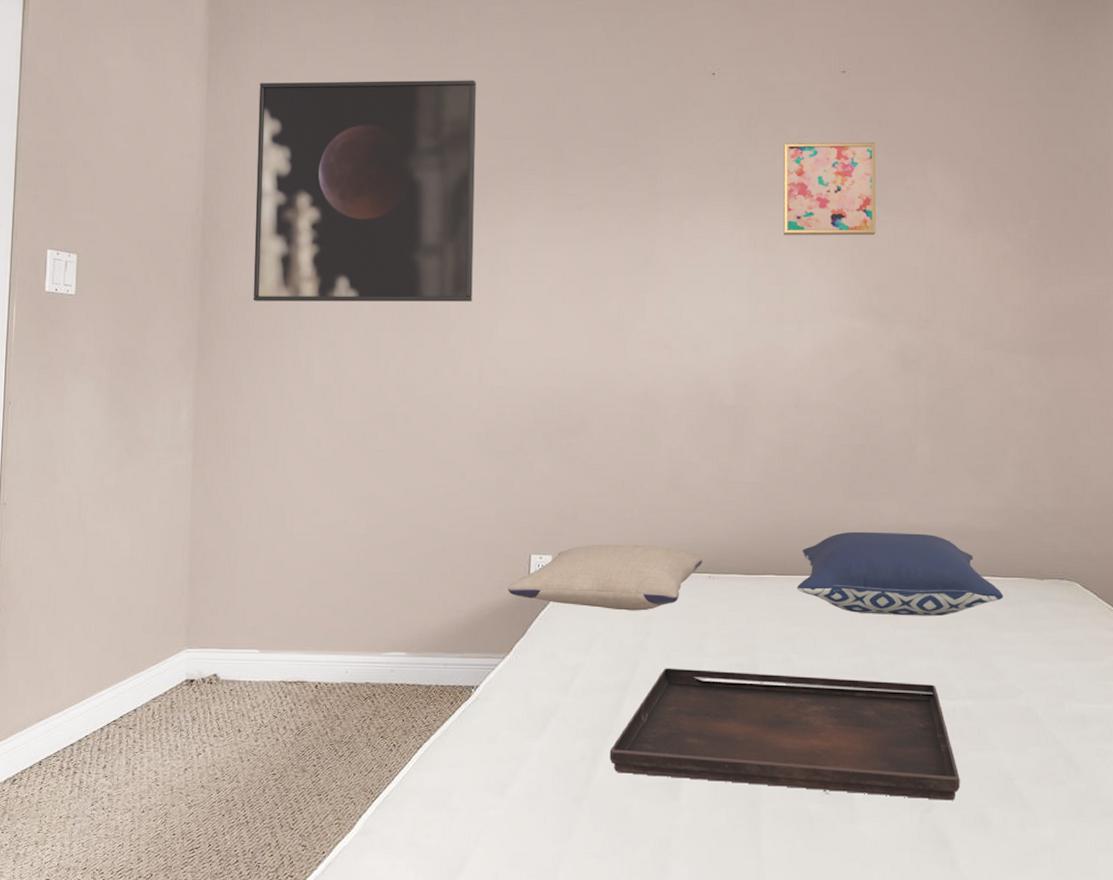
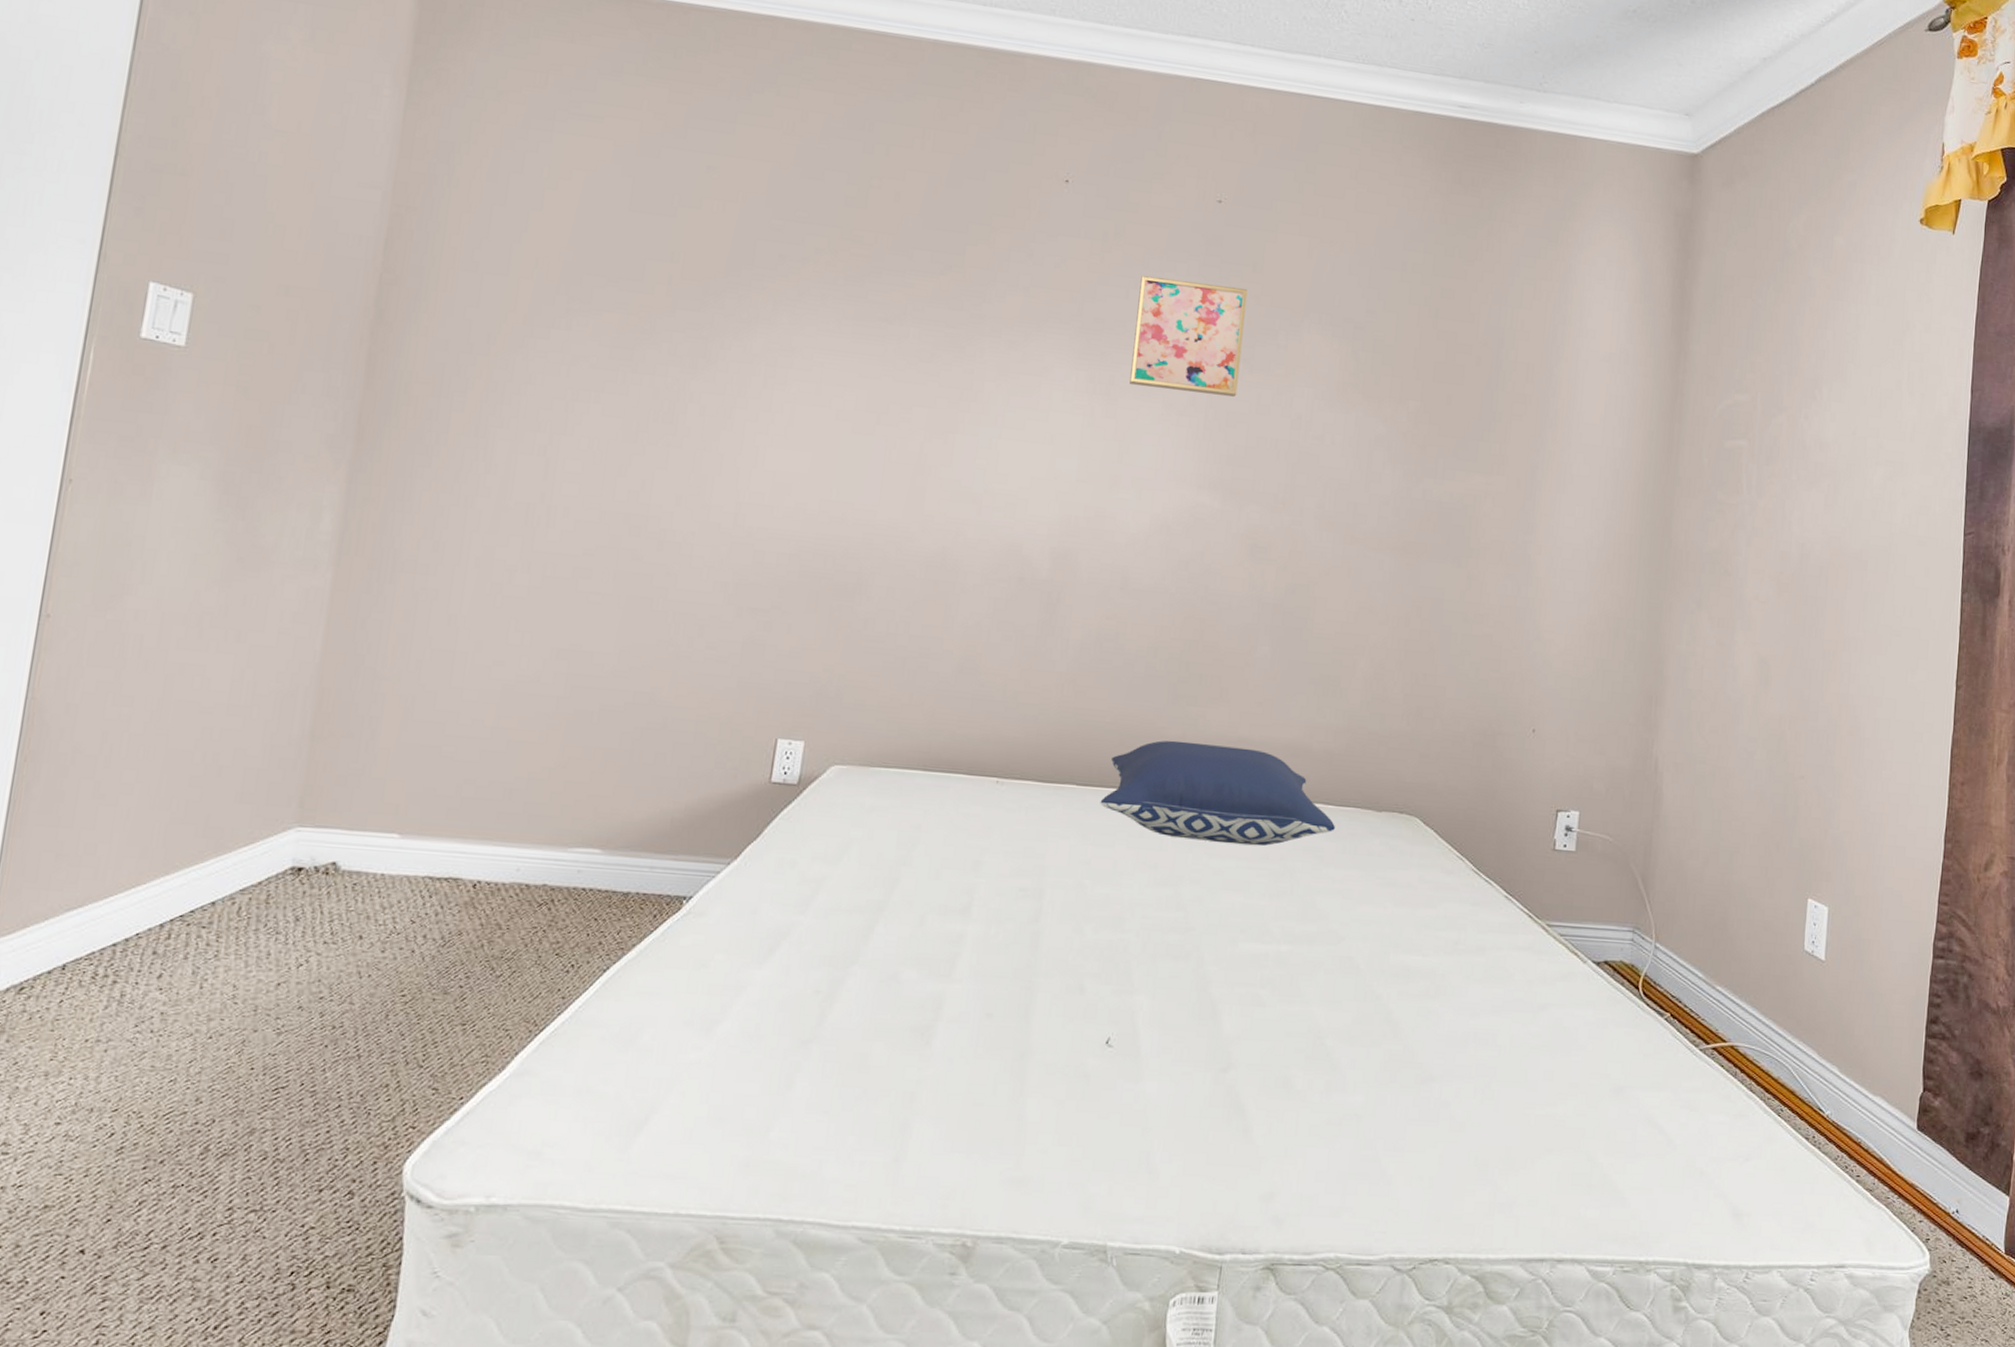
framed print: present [253,80,476,302] -> none [440,105,771,419]
pillow: present [507,544,703,611] -> none [743,732,992,817]
serving tray: present [609,668,960,801] -> none [850,887,1265,1060]

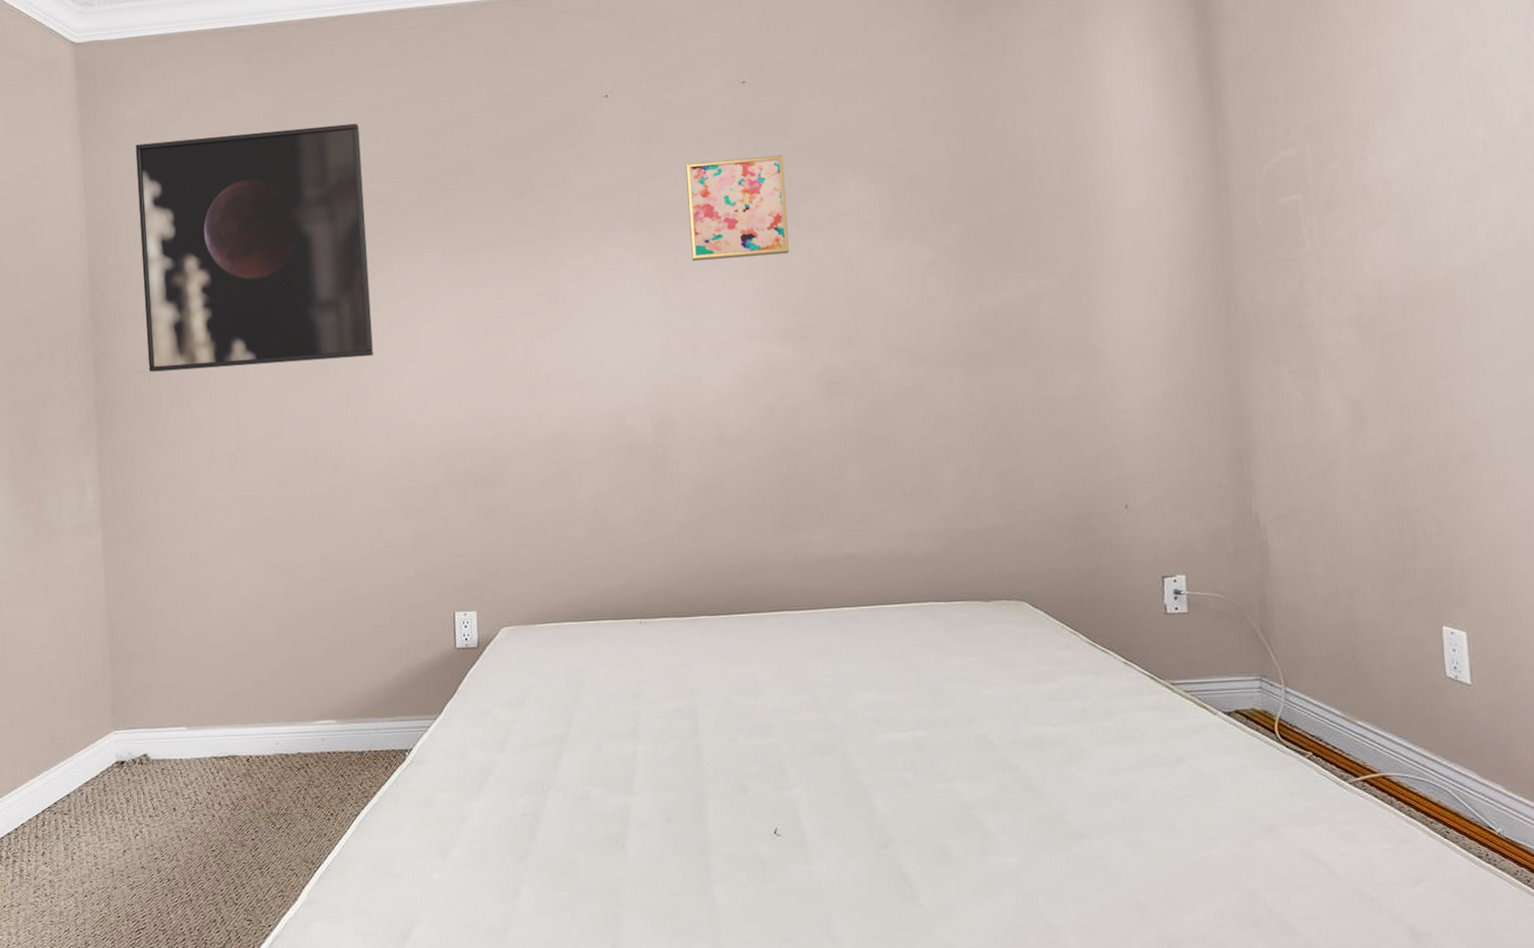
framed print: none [440,105,771,419] -> present [135,123,373,372]
pillow: present [1100,740,1335,846] -> none [732,562,949,650]

